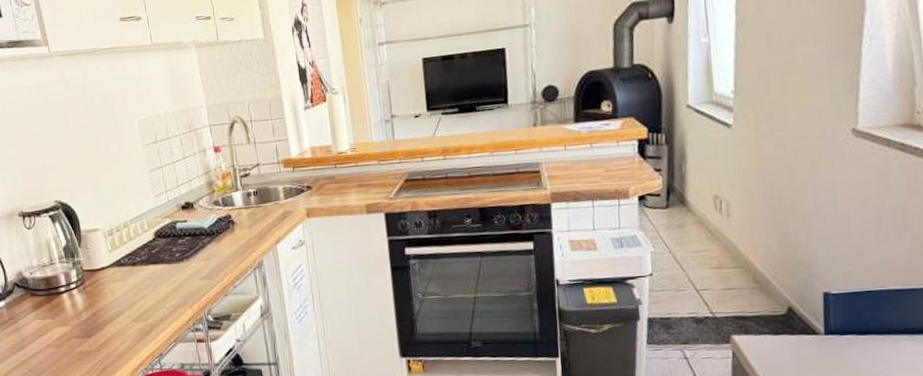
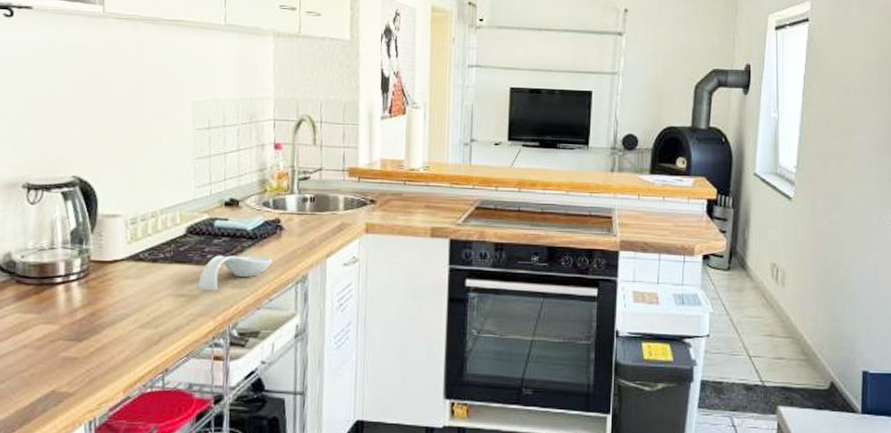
spoon rest: none [172,249,231,285] -> present [197,255,273,291]

